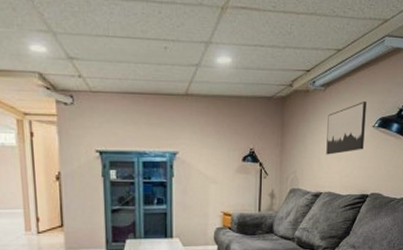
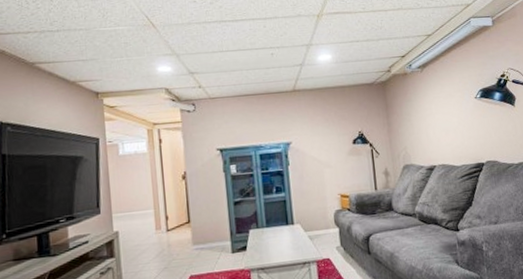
wall art: present [326,101,367,155] -> none [429,76,470,129]

